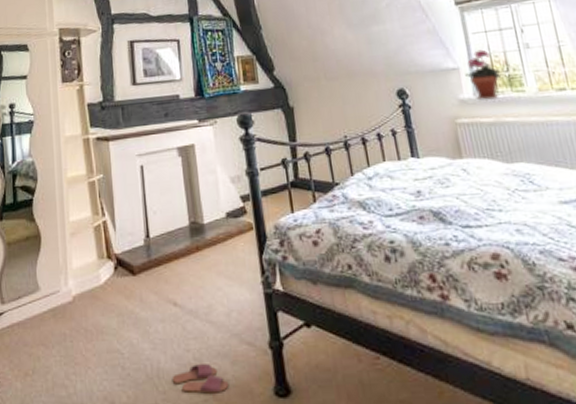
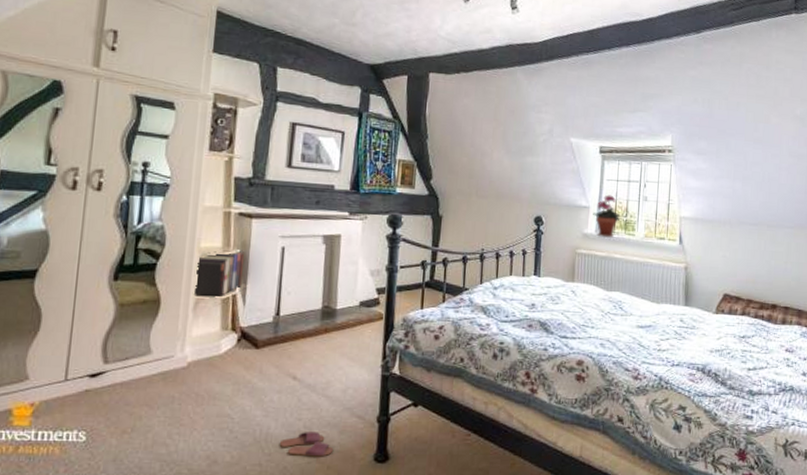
books: none [67,176,110,226] -> present [193,251,244,296]

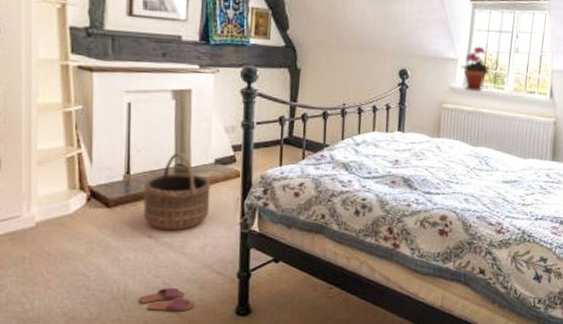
books: present [193,251,244,296] -> none [35,107,88,155]
basket: none [289,294,355,372] -> present [143,152,211,231]

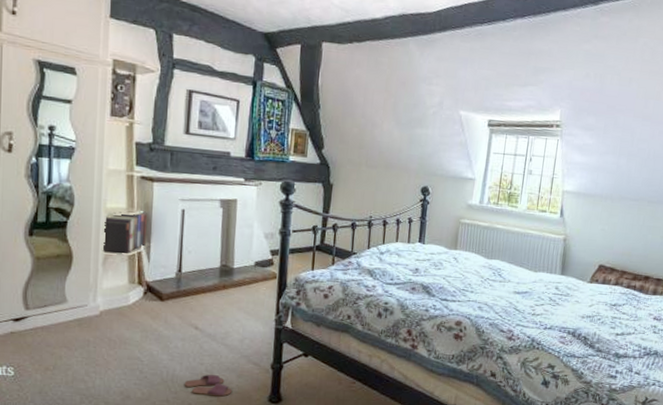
books: none [35,107,88,155] -> present [102,211,148,253]
basket: present [143,152,211,231] -> none [191,254,251,324]
potted plant: present [461,46,490,93] -> none [478,167,505,210]

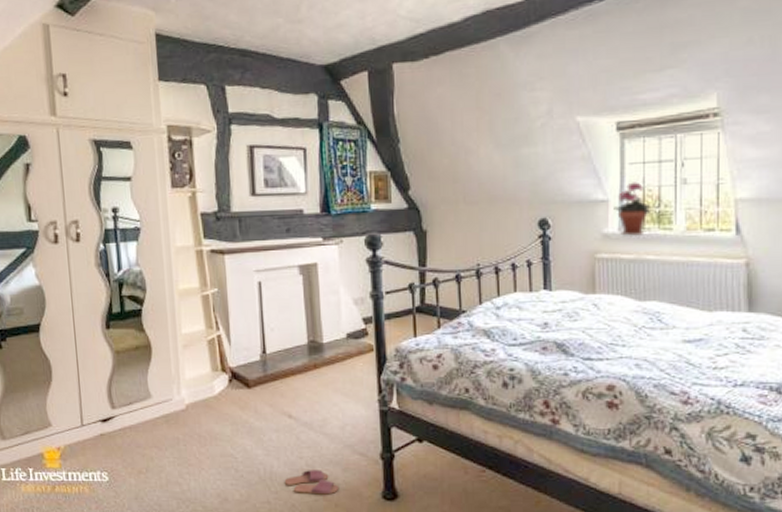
books: present [102,211,148,253] -> none [178,290,225,338]
potted plant: none [478,167,505,210] -> present [613,182,652,238]

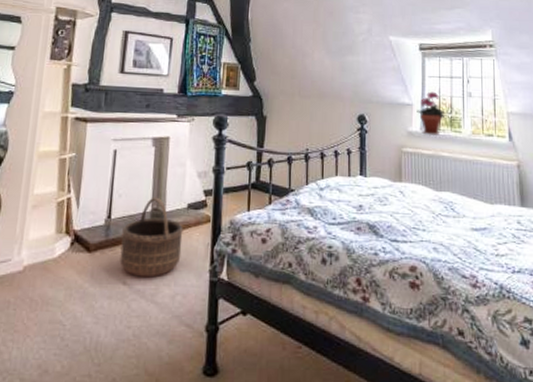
basket: none [280,328,346,410] -> present [120,197,183,277]
slippers: present [285,469,340,495] -> none [110,339,163,369]

